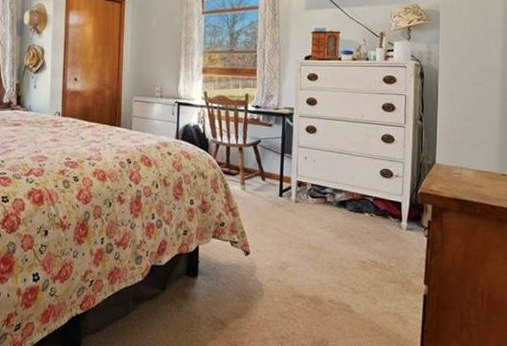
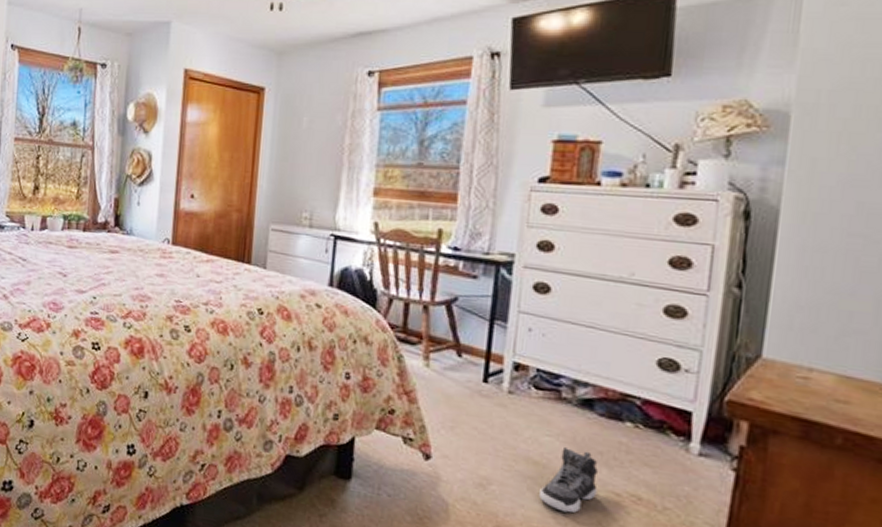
sneaker: none [318,234,352,279] -> present [539,446,598,513]

